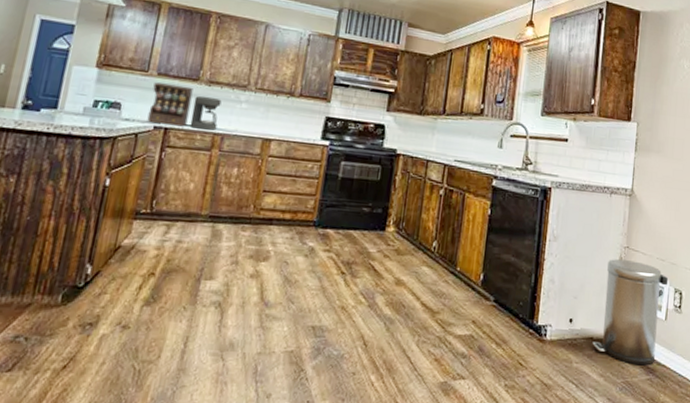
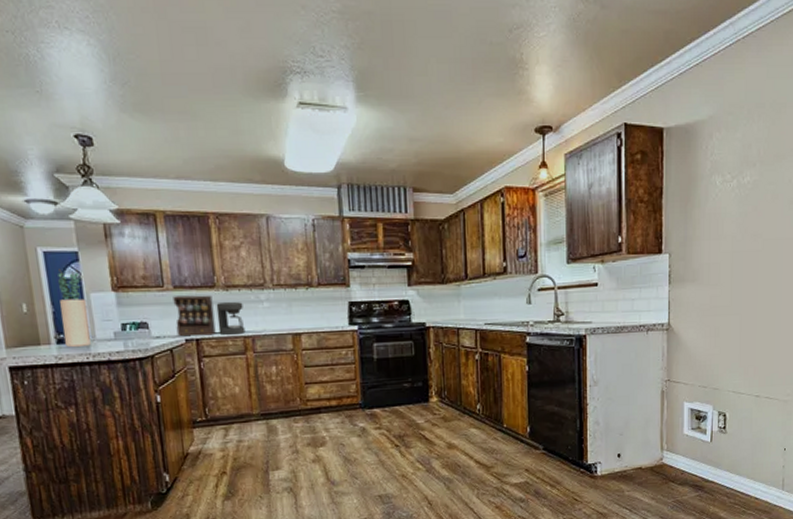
vase: none [29,38,71,117] -> present [57,267,91,348]
pedal bin: present [592,259,668,366] -> none [641,392,711,486]

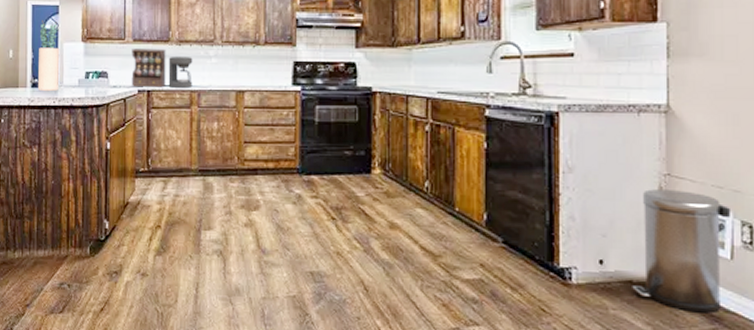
pedal bin: none [641,392,711,486] -> present [632,189,730,314]

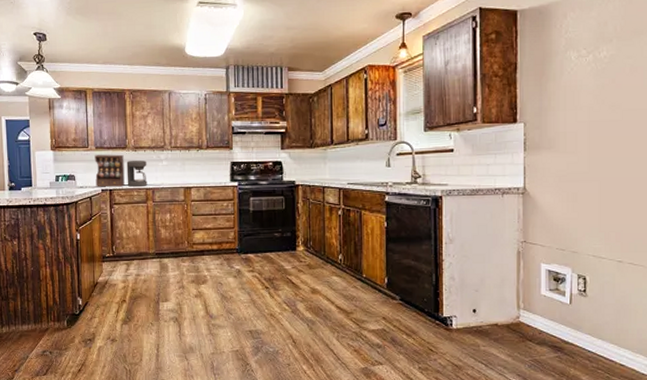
vase: present [37,19,60,92] -> none [13,131,33,194]
pedal bin: present [632,189,730,314] -> none [497,253,569,345]

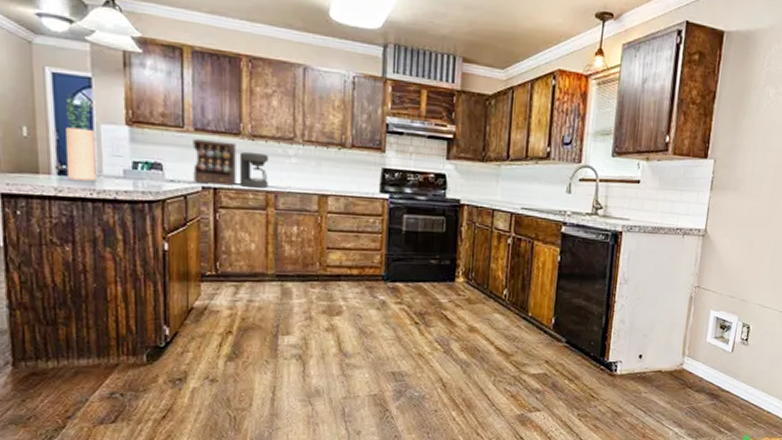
vase: none [13,131,33,194] -> present [65,94,97,182]

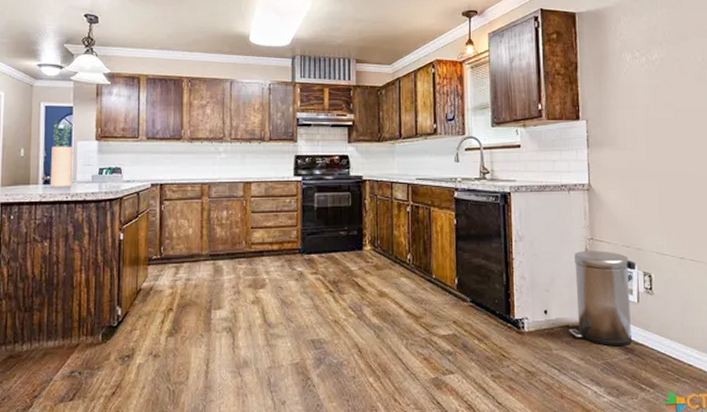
spice rack: present [193,139,236,186] -> none [145,146,178,182]
coffee maker: present [239,151,269,190] -> none [180,152,204,182]
pedal bin: none [660,298,737,393] -> present [569,251,635,347]

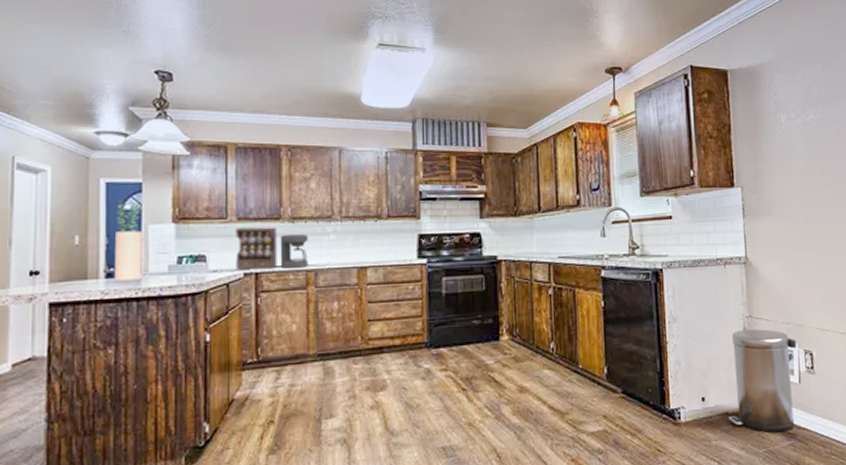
spice rack: none [145,146,178,182] -> present [235,227,277,271]
coffee maker: none [180,152,204,182] -> present [280,233,309,270]

